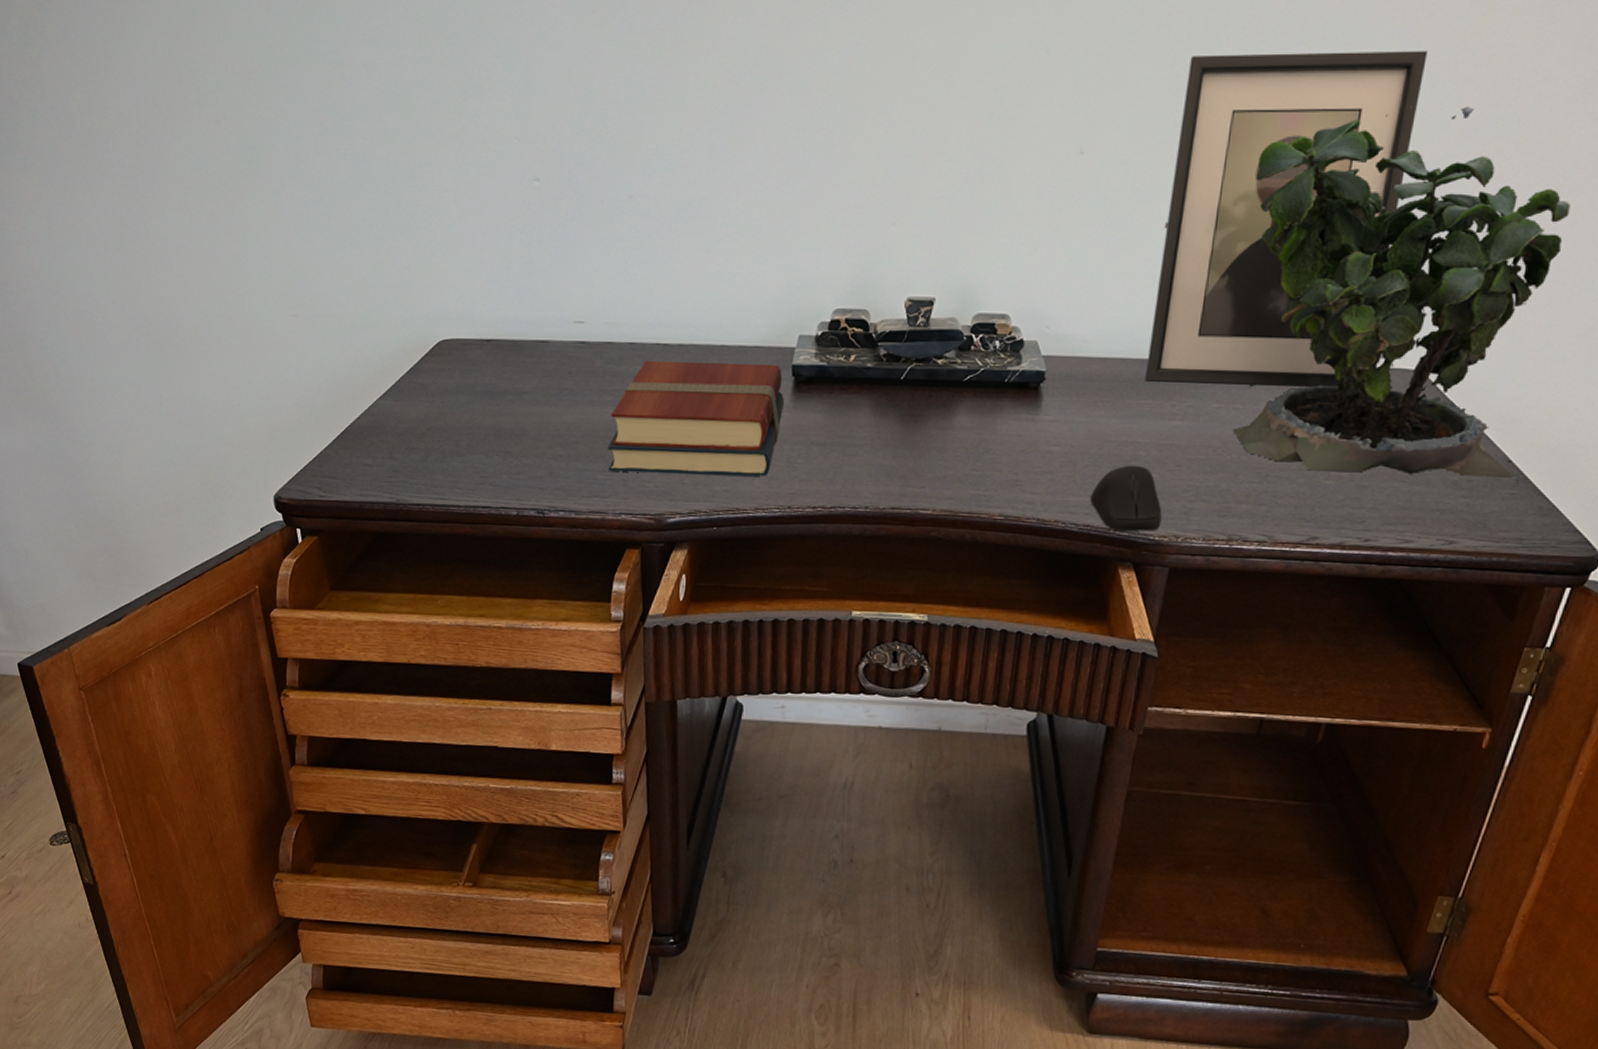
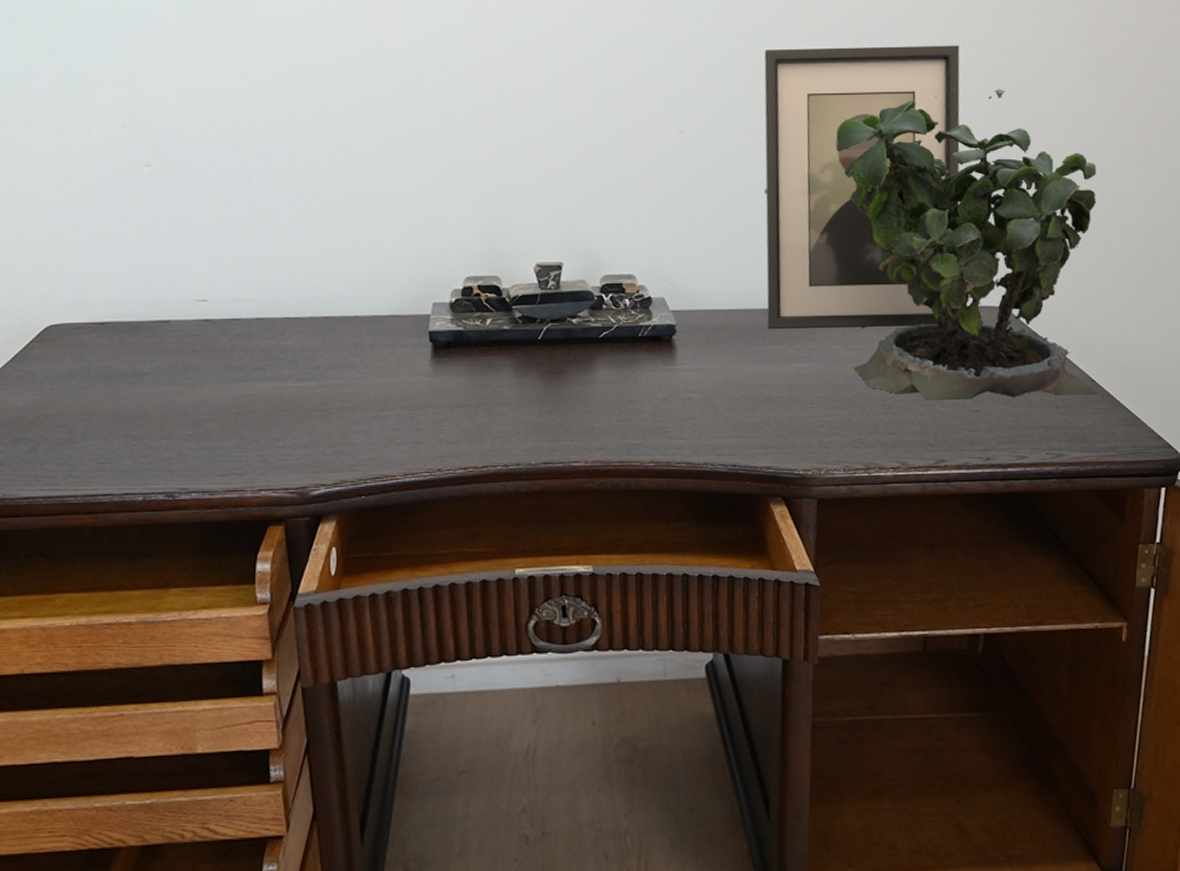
books: present [607,360,785,476] -> none [241,332,425,447]
computer mouse: present [1090,465,1162,532] -> none [734,405,803,468]

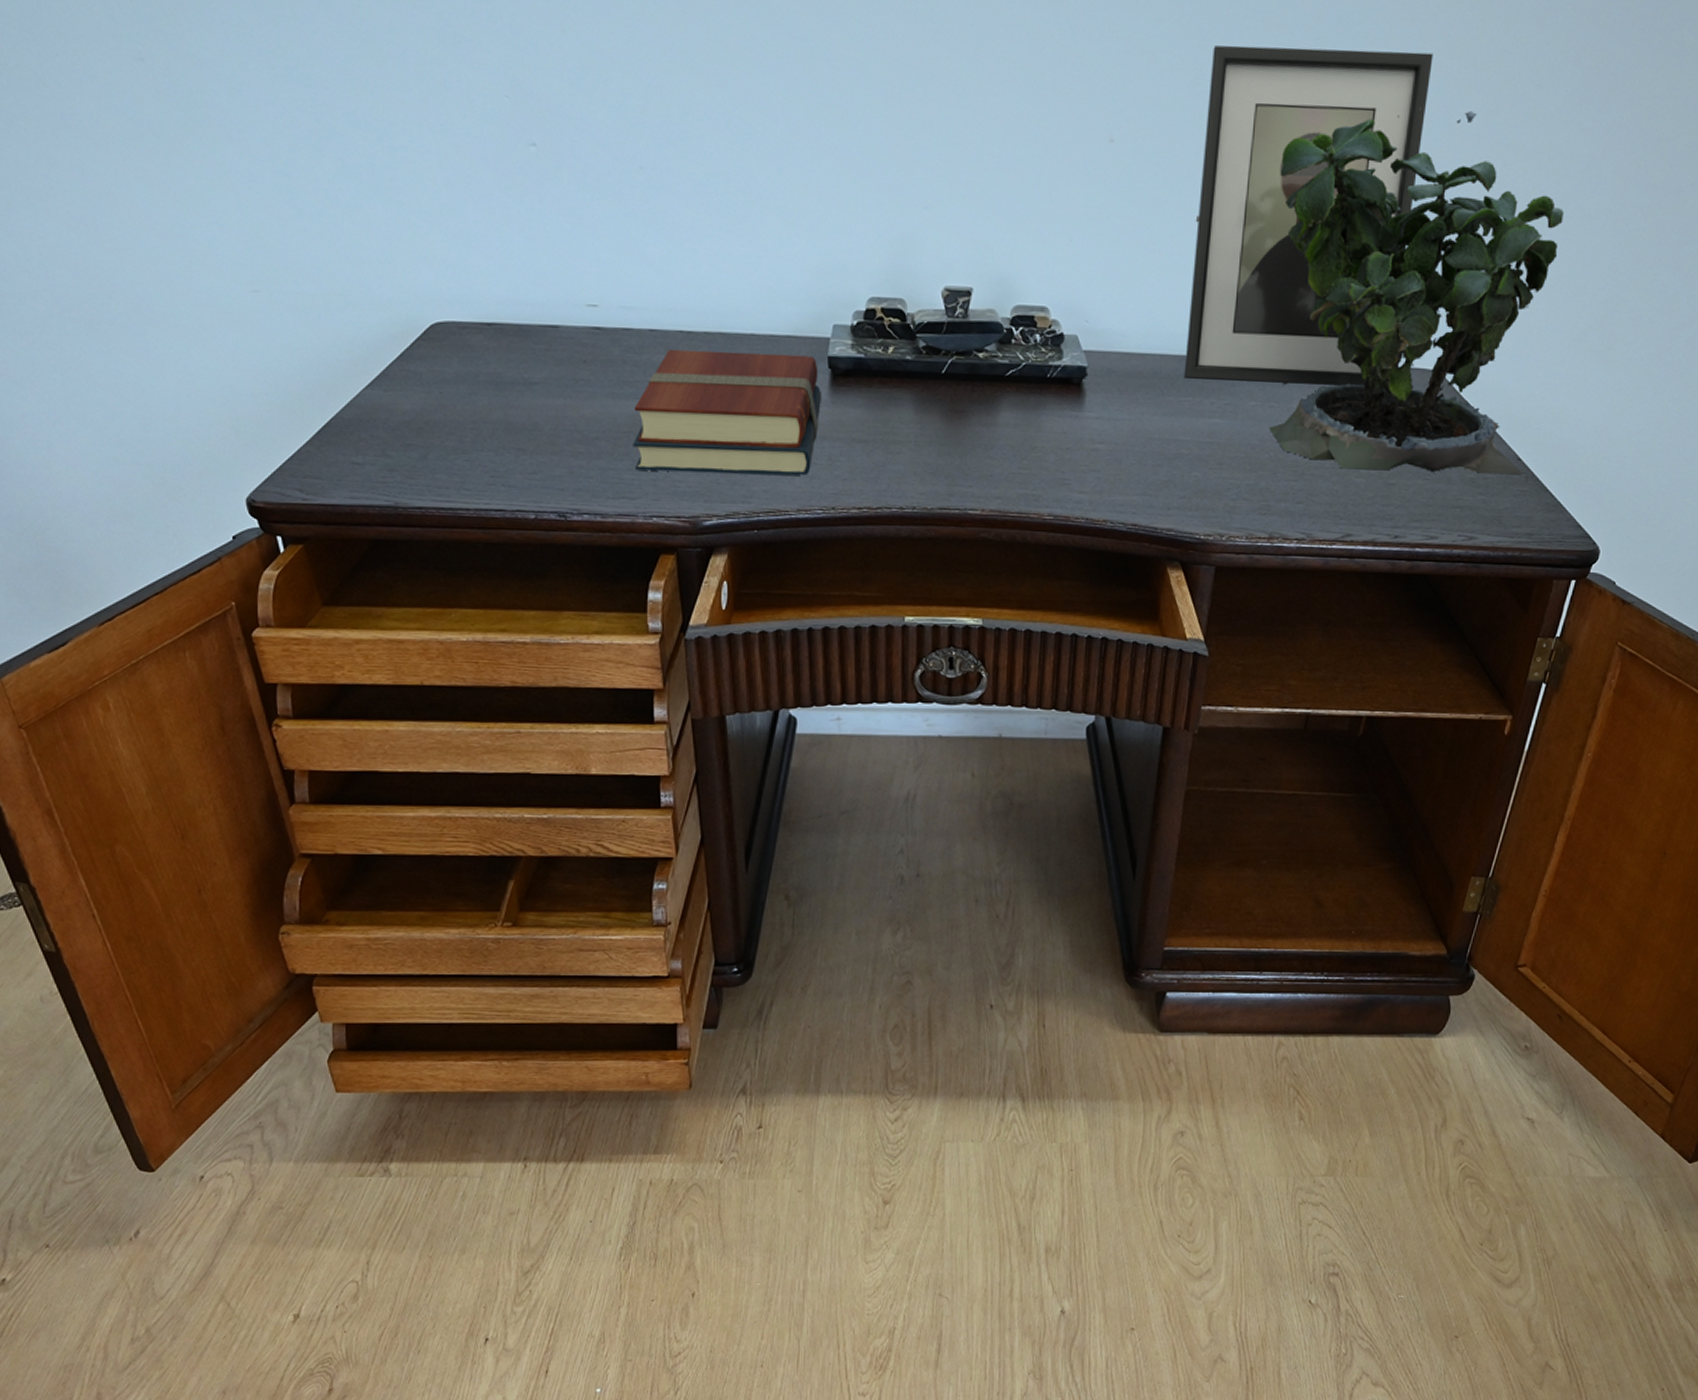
books: none [241,332,425,447] -> present [633,349,823,476]

